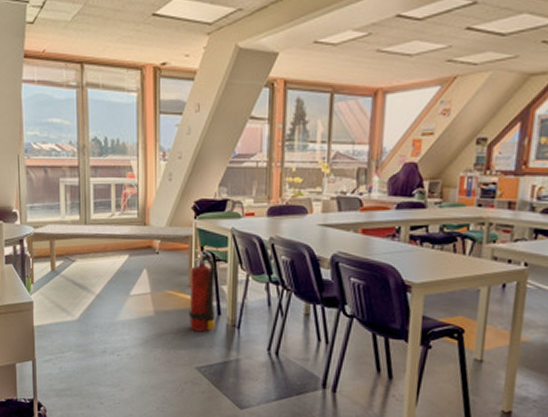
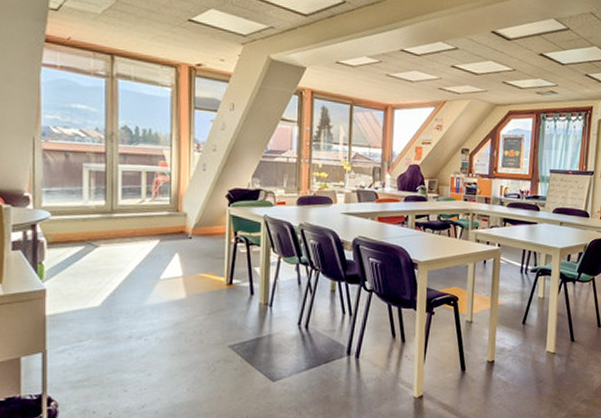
dining table: present [26,223,196,287] -> none [39,209,229,272]
fire extinguisher: present [188,249,216,332] -> none [222,234,249,311]

